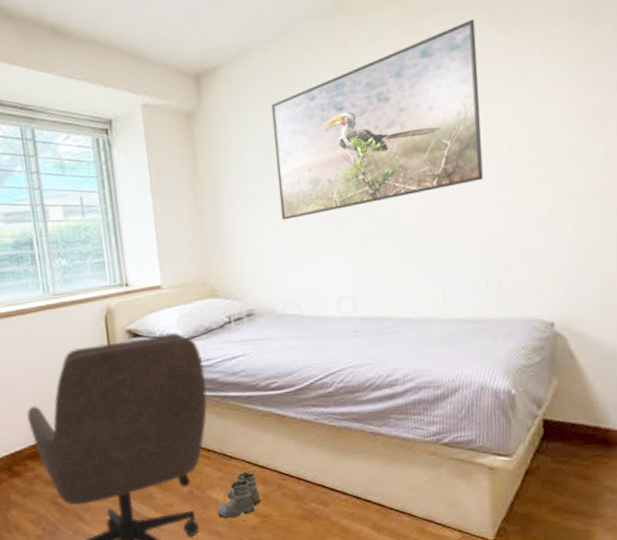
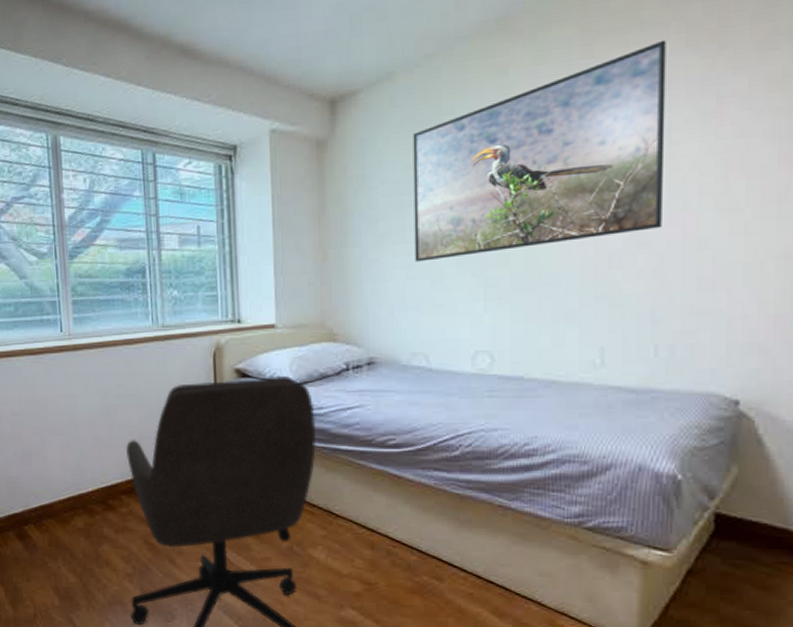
boots: present [217,471,261,521] -> none [318,532,367,587]

